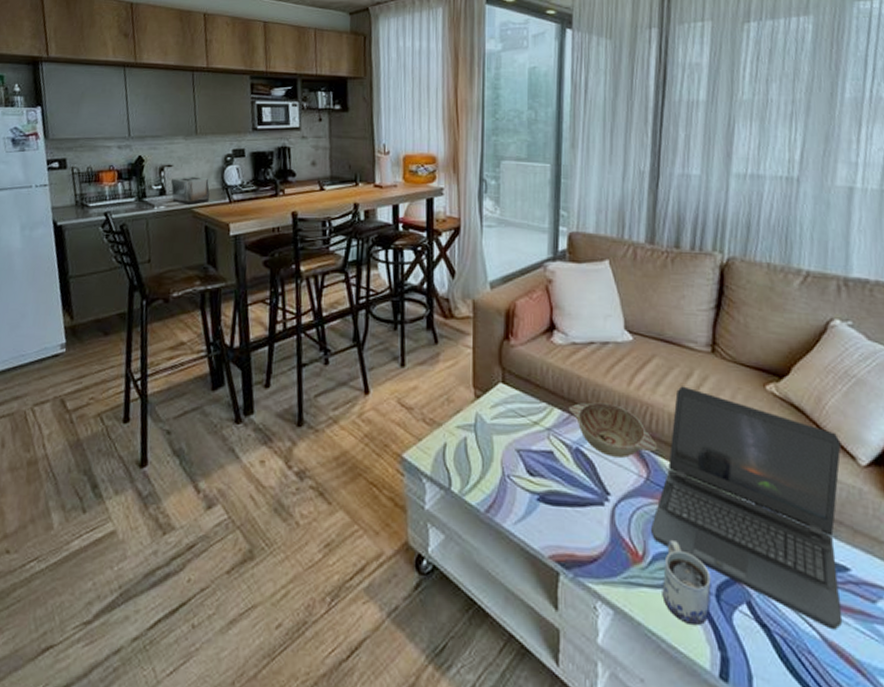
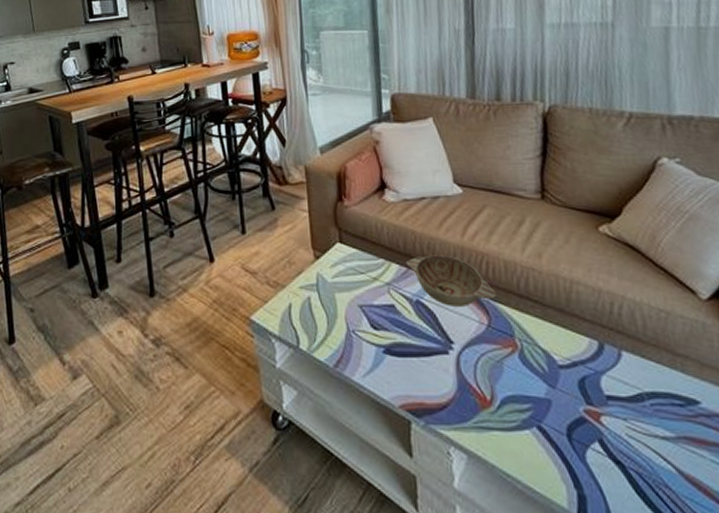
toaster: present [170,176,210,205] -> none [14,71,50,98]
laptop computer: present [650,386,842,631] -> none [496,233,697,463]
mug: present [662,539,712,626] -> none [512,382,563,466]

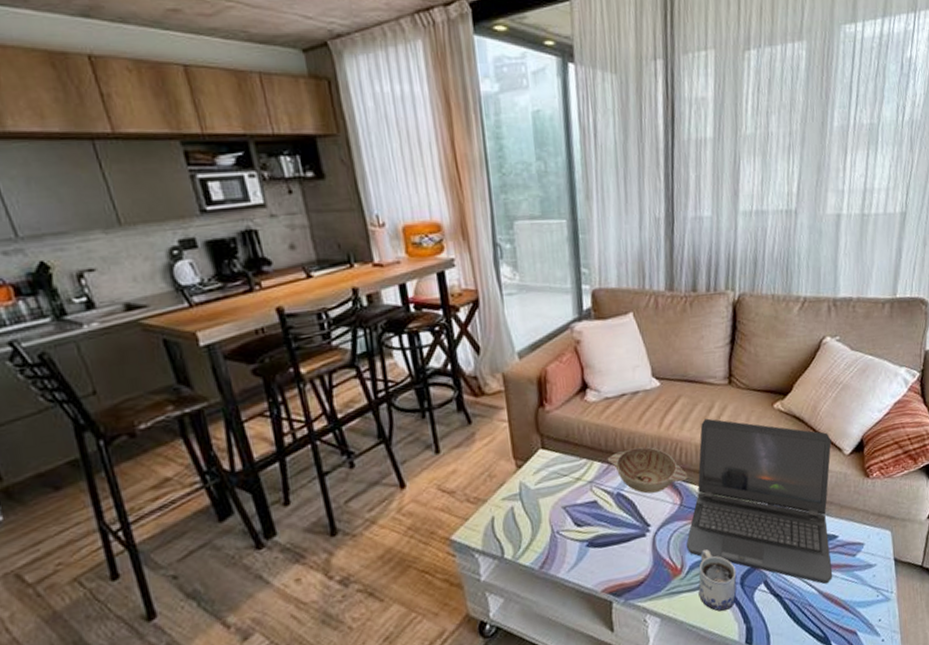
laptop computer: none [496,233,697,463] -> present [686,418,832,585]
mug: none [512,382,563,466] -> present [698,549,737,612]

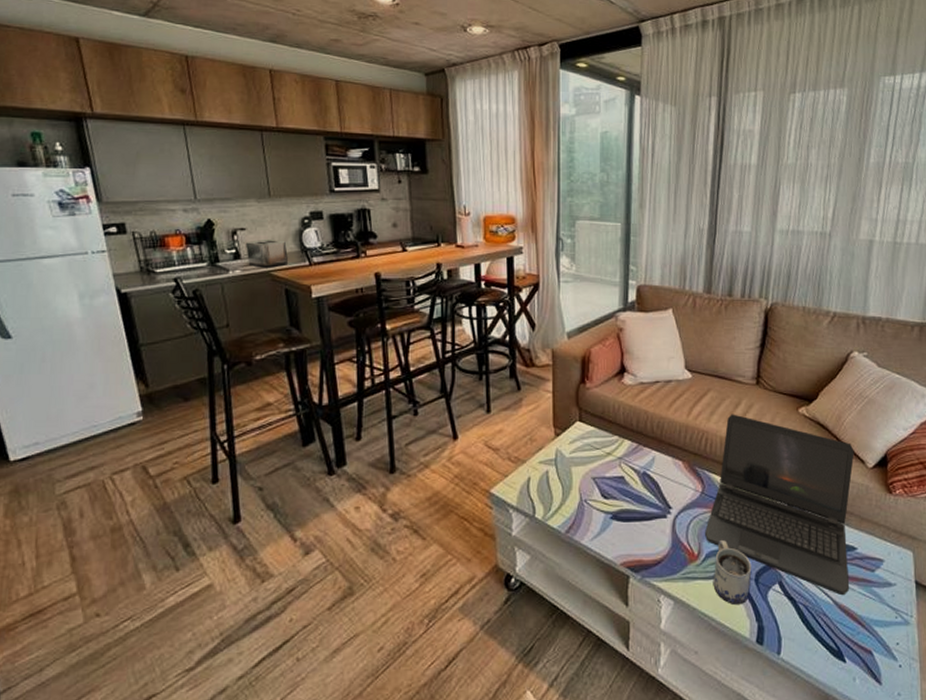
toaster: none [97,279,160,317] -> present [245,240,288,268]
decorative bowl: present [607,446,688,494] -> none [637,432,712,477]

